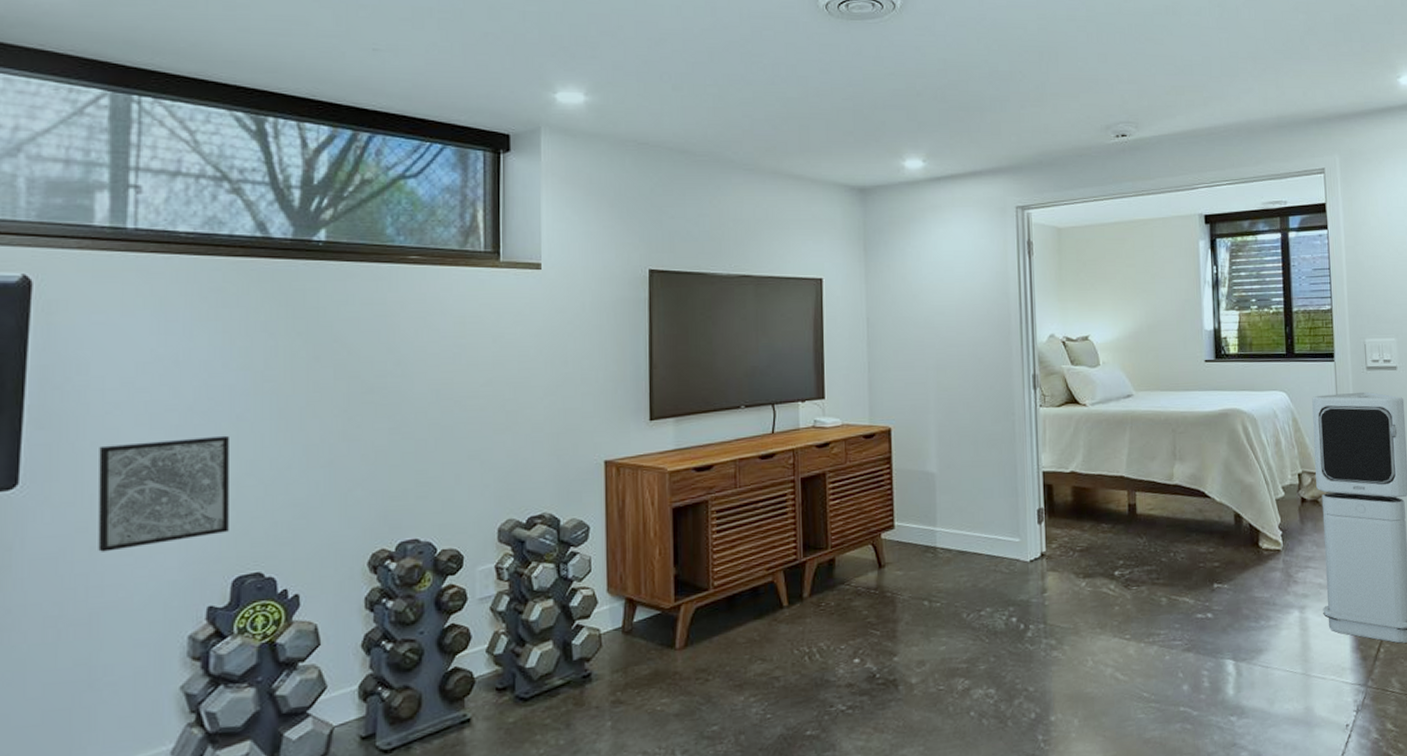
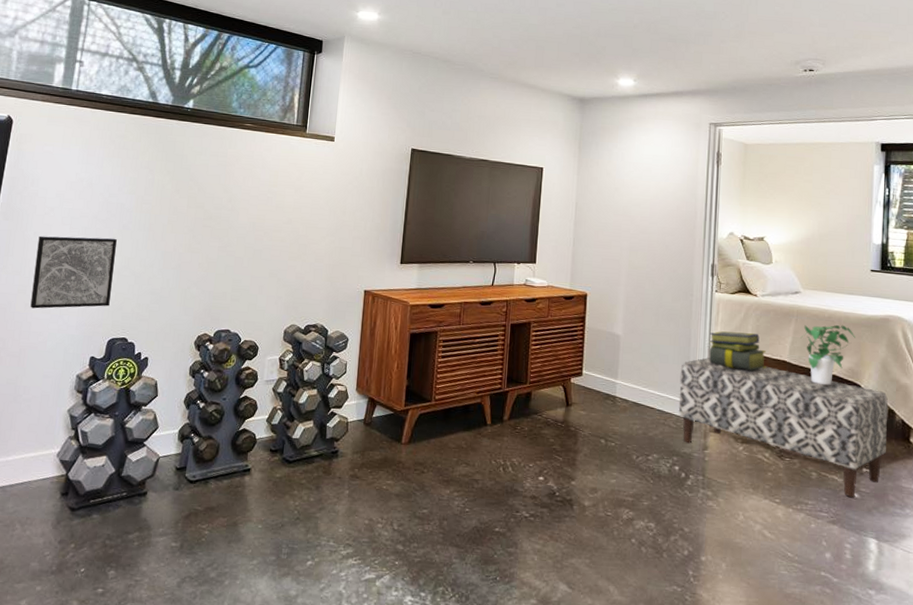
bench: none [1008,485,1236,619] -> present [678,358,889,497]
stack of books: none [1037,450,1103,494] -> present [708,331,766,371]
potted plant: none [1137,426,1195,498] -> present [800,325,855,386]

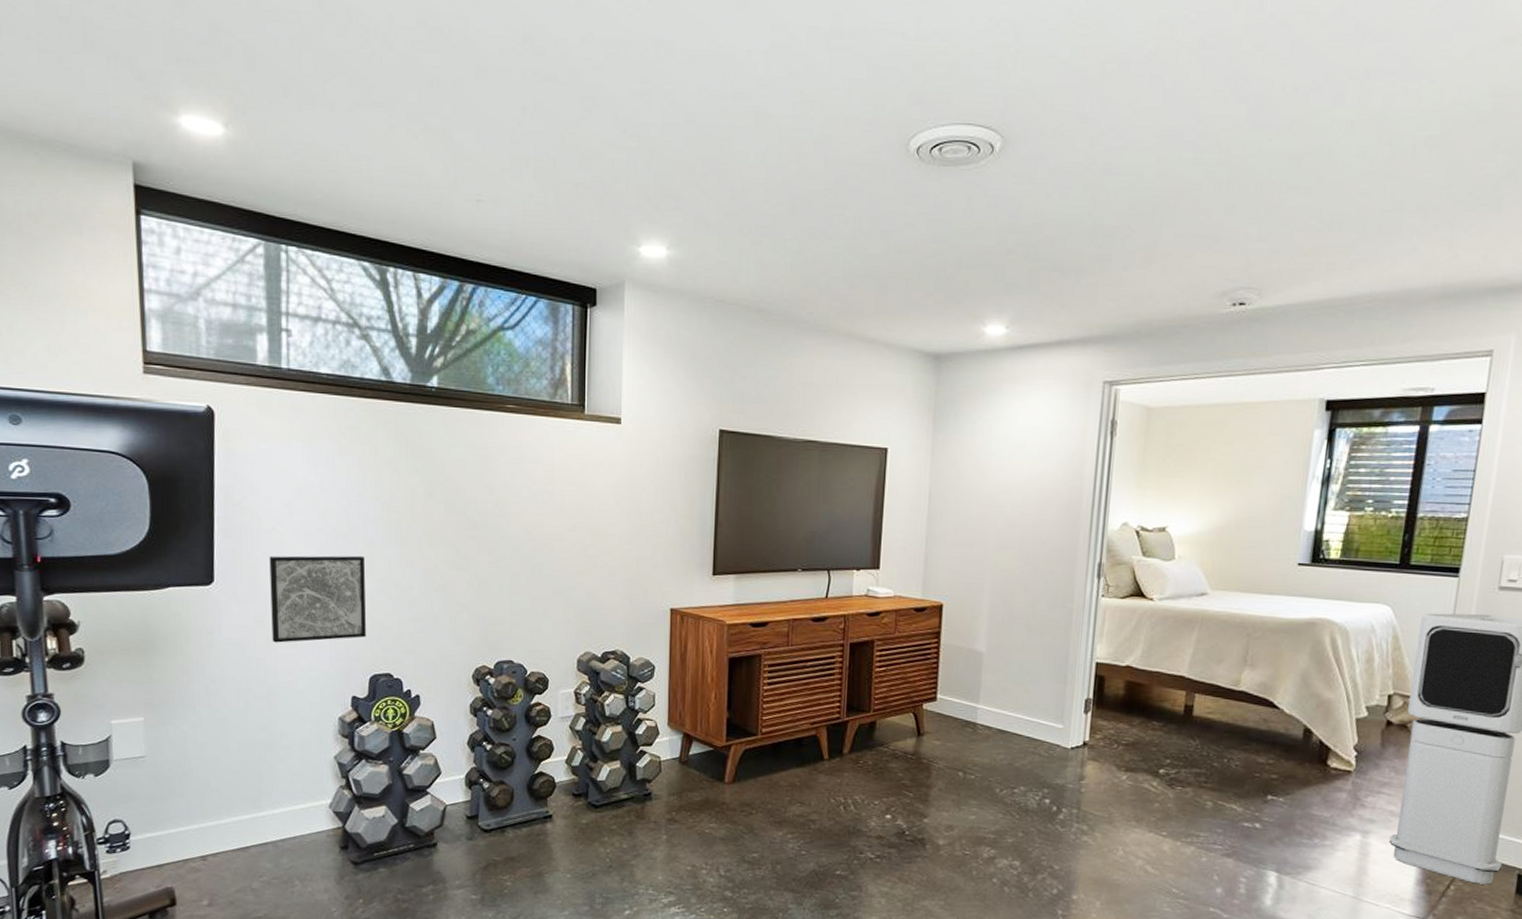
bench: present [678,358,889,497] -> none [1051,675,1305,828]
stack of books: present [708,331,766,371] -> none [1090,643,1160,689]
potted plant: present [800,325,855,386] -> none [1204,631,1272,704]

